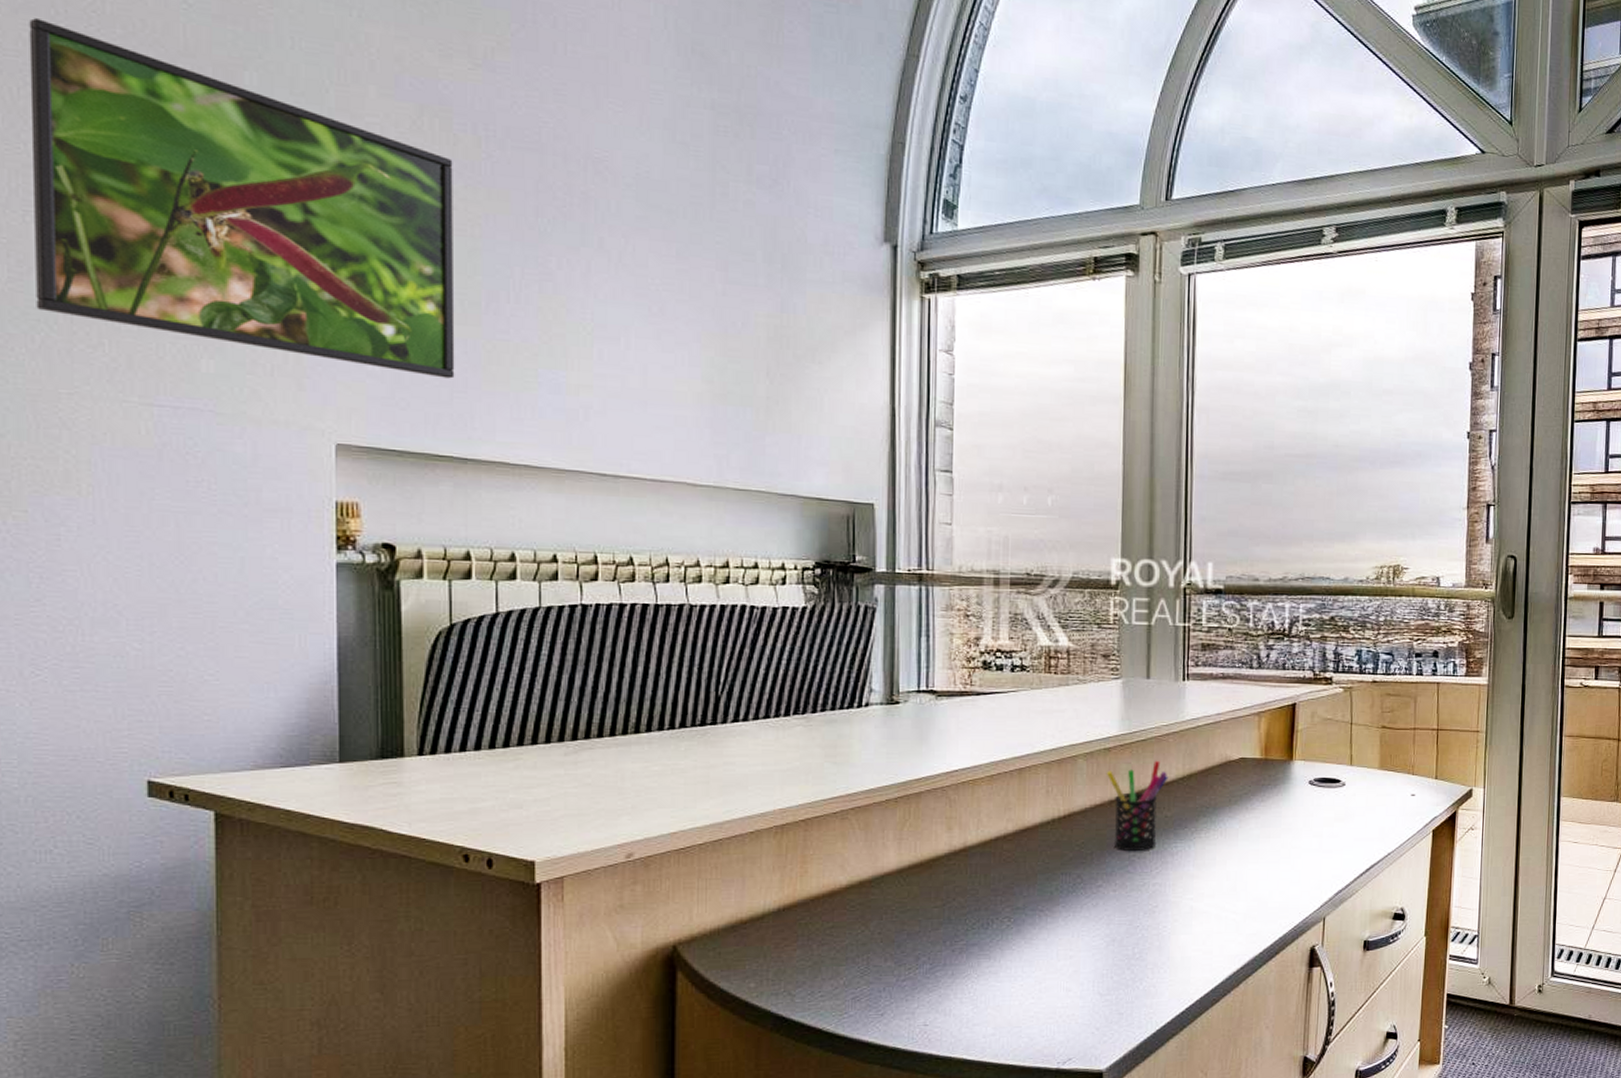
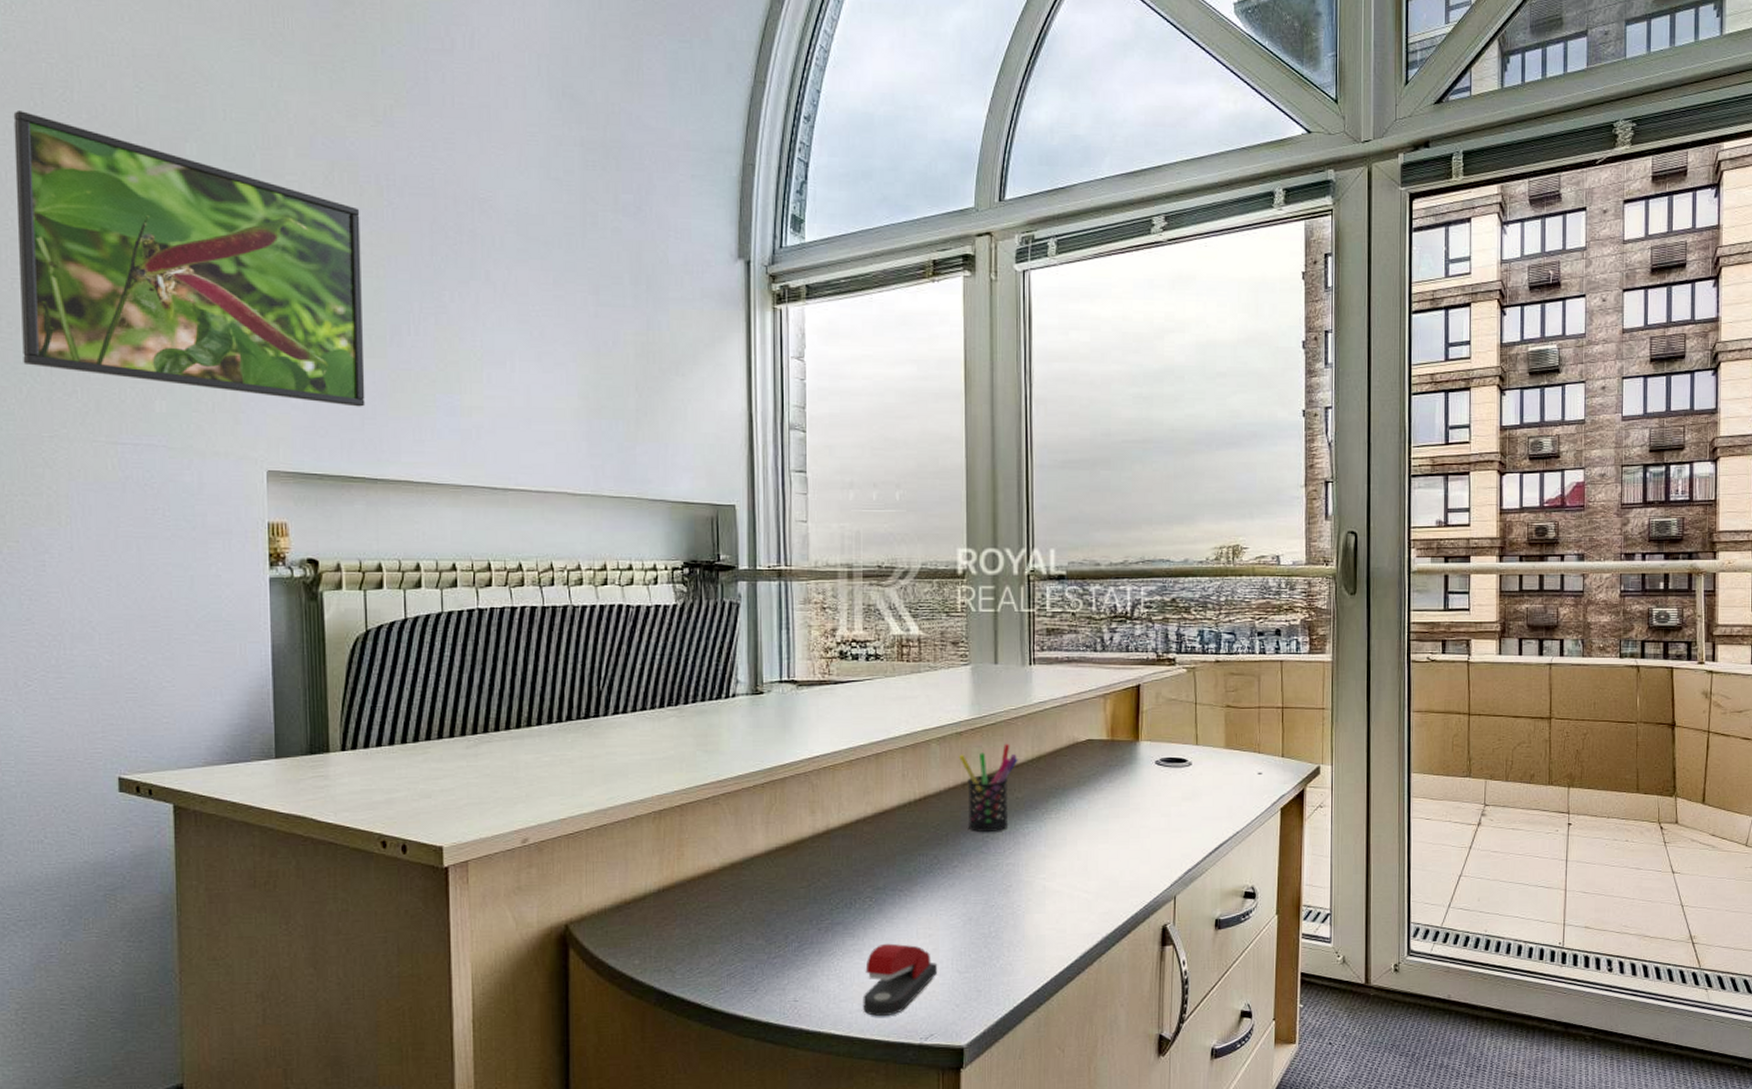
stapler: none [997,965,1078,1041] -> present [863,943,938,1017]

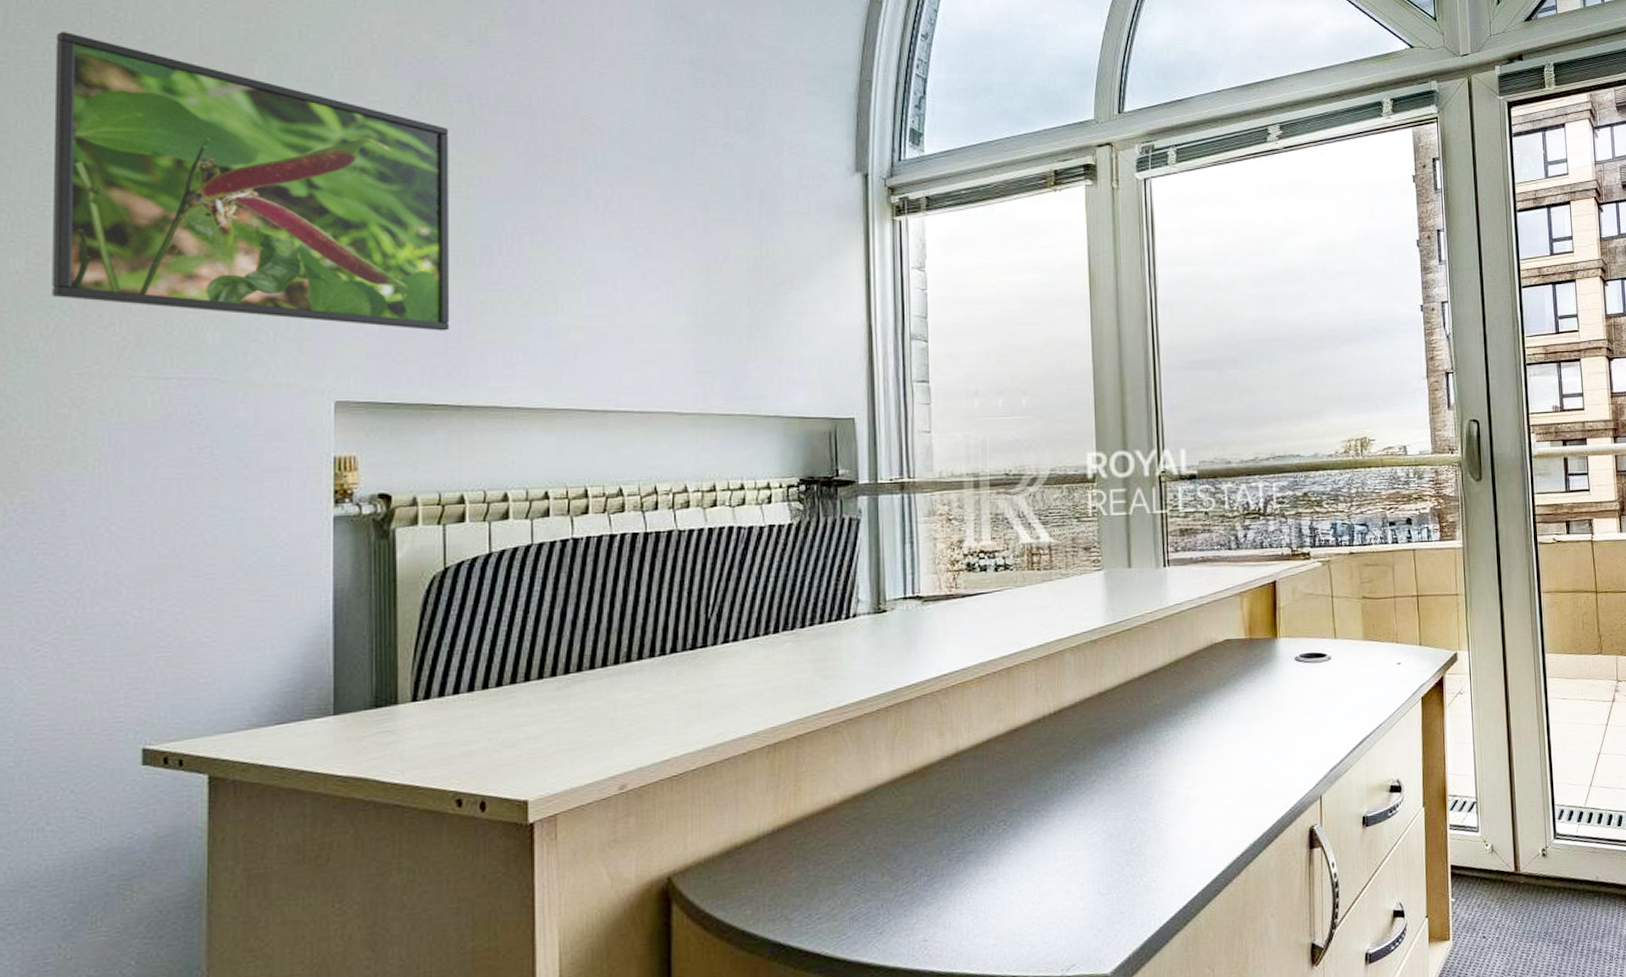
stapler: present [863,943,938,1017] -> none [998,869,1079,951]
pen holder: present [958,743,1018,832] -> none [1093,648,1156,743]

